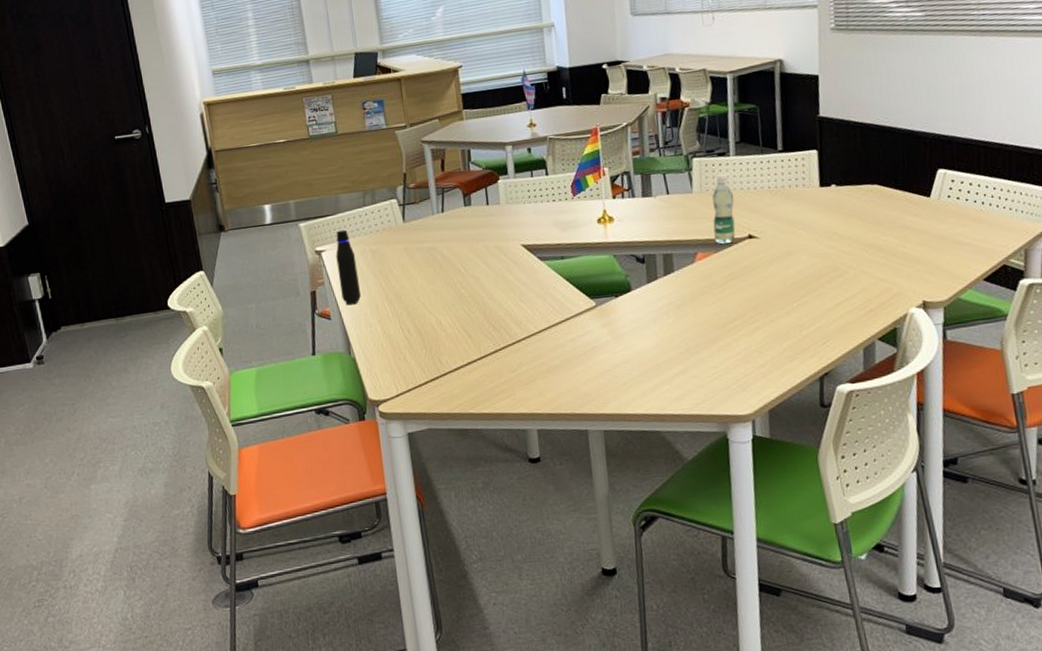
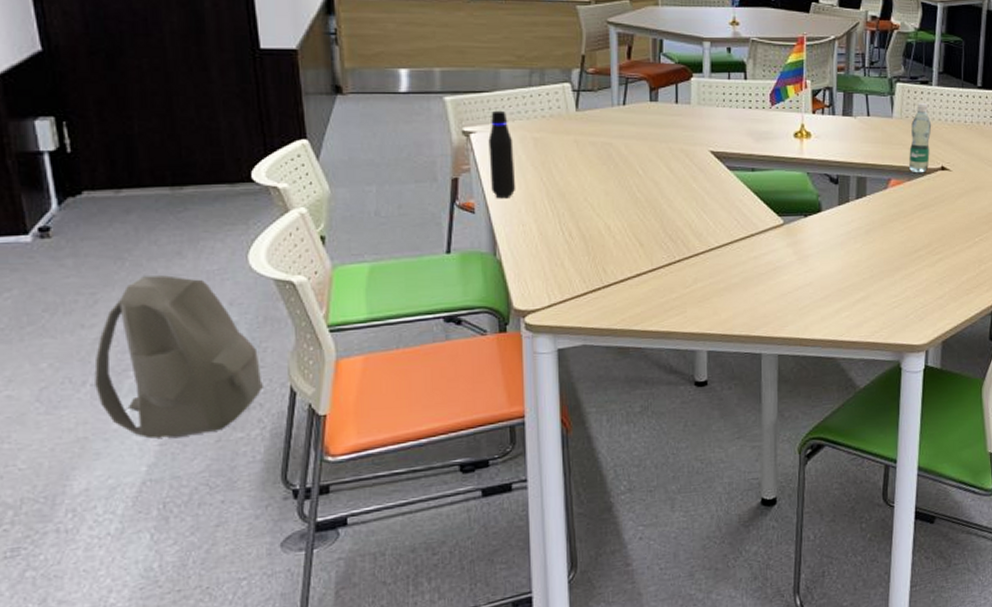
backpack: none [78,387,190,516] -> present [94,275,265,439]

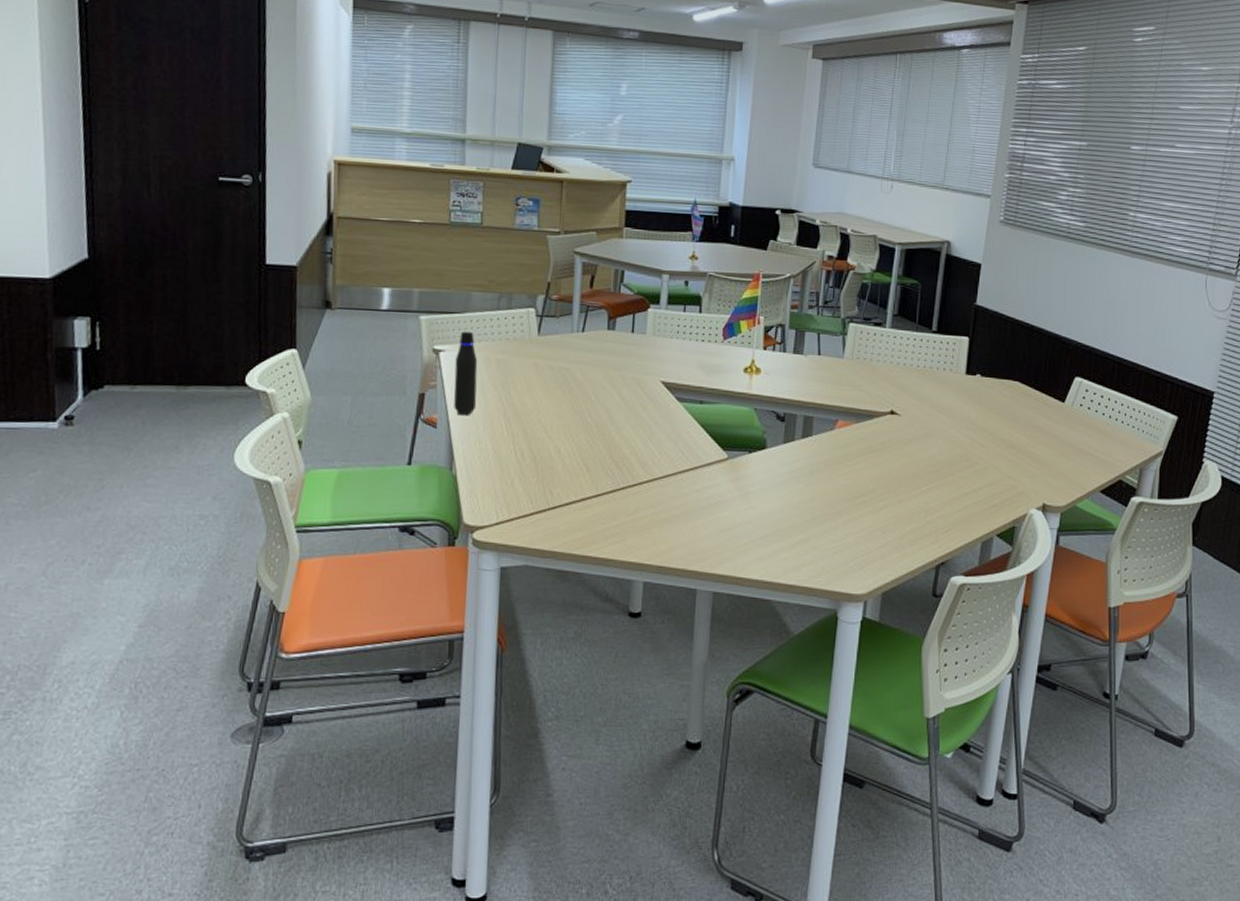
backpack: present [94,275,265,439] -> none [92,467,234,622]
bottle: present [908,102,932,173] -> none [857,344,883,416]

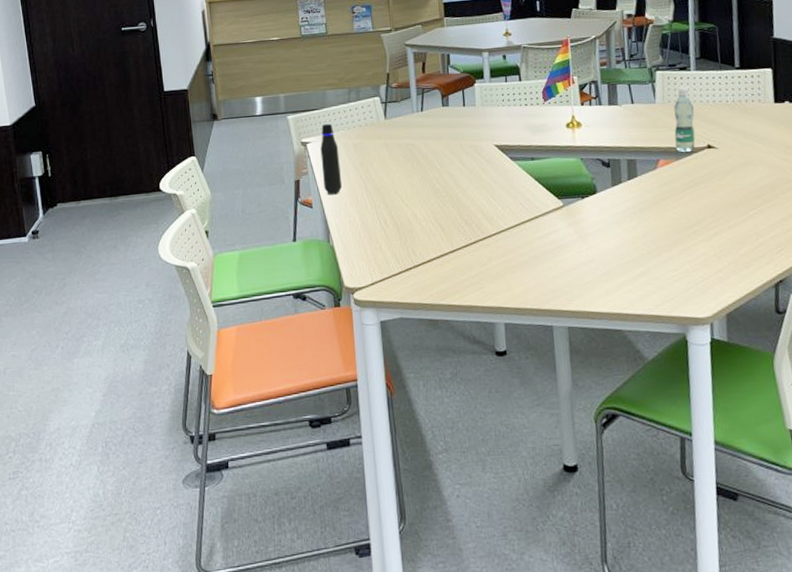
bottle: none [857,344,883,416] -> present [674,86,696,153]

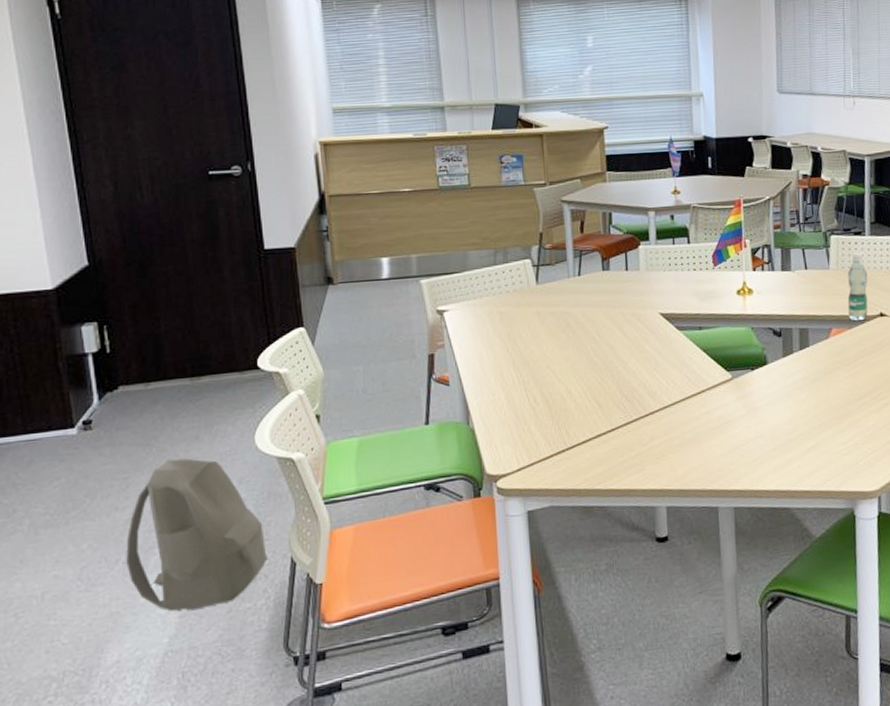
backpack: none [63,264,170,391] -> present [126,458,269,612]
water bottle: present [320,123,343,195] -> none [460,289,486,371]

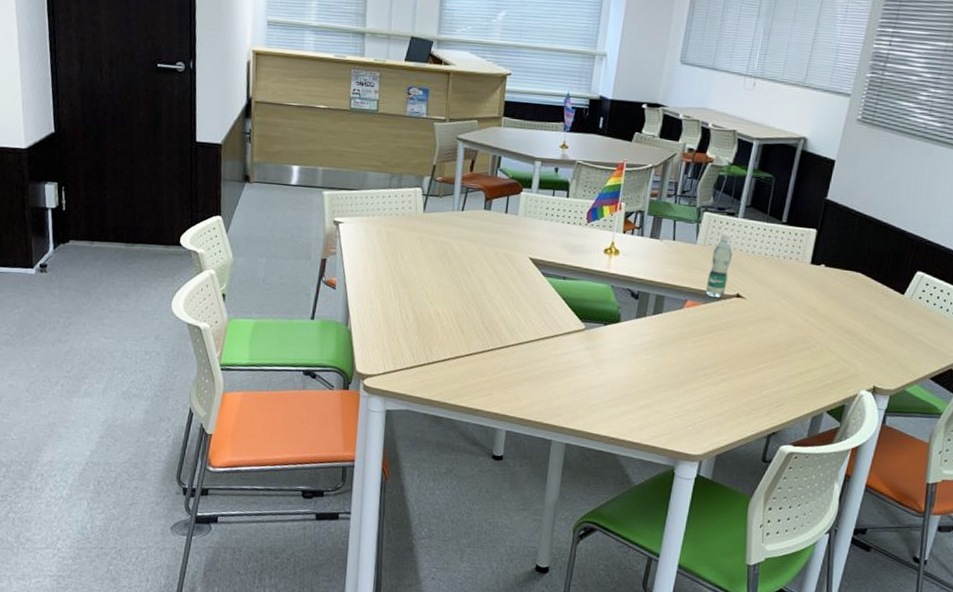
backpack: present [126,458,269,612] -> none [63,309,172,435]

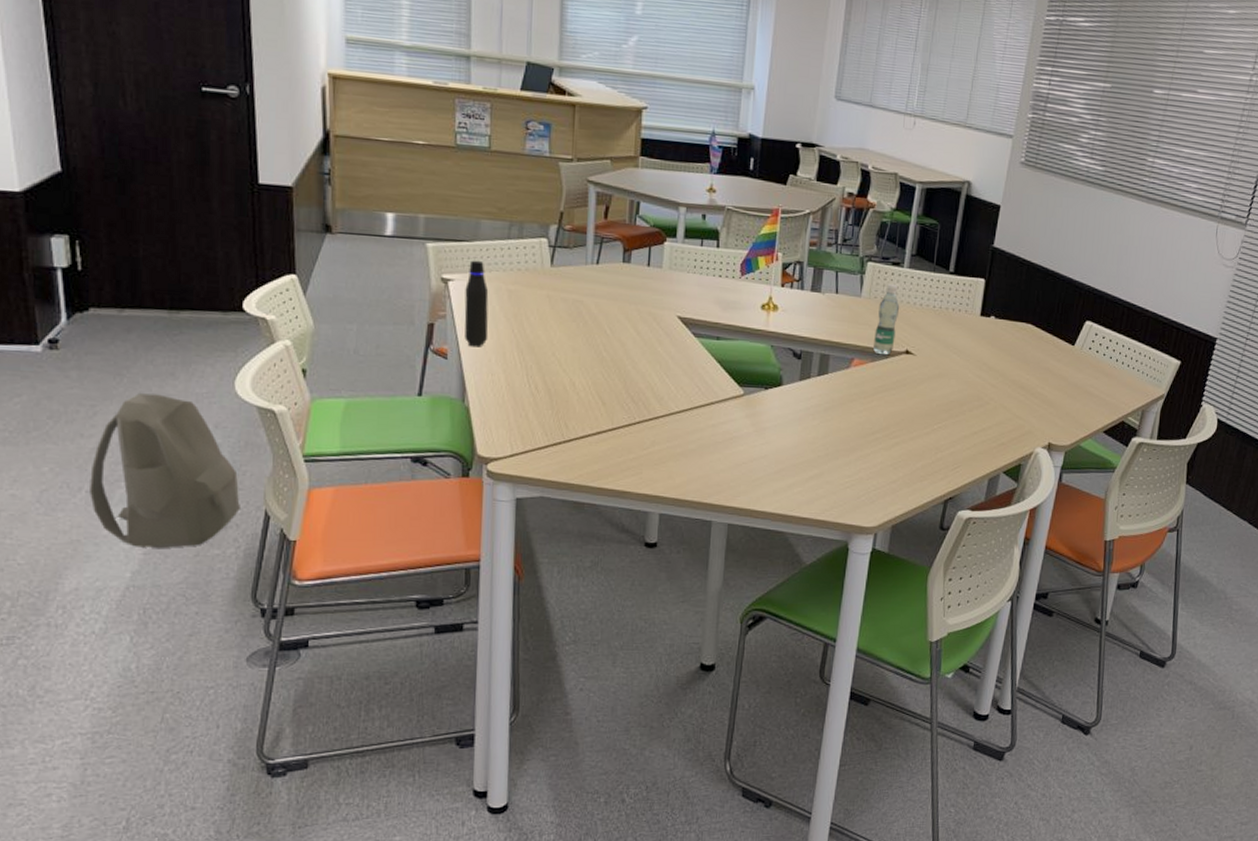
backpack: none [63,309,172,435] -> present [90,393,242,549]
water bottle: none [350,206,372,280] -> present [464,260,489,347]

